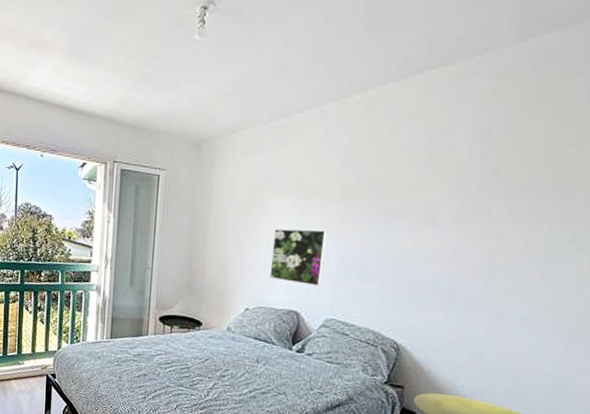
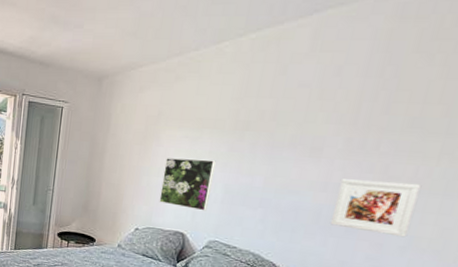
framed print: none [450,247,538,307] -> present [331,179,422,238]

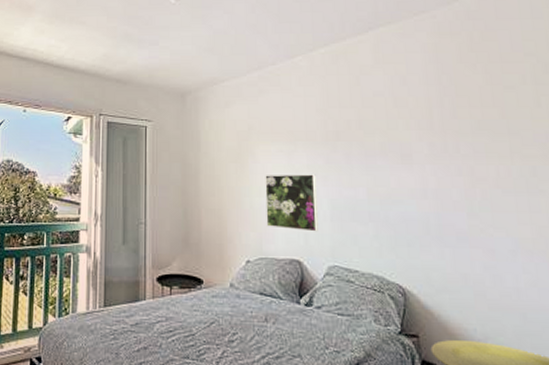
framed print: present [331,179,422,238] -> none [437,183,513,240]

